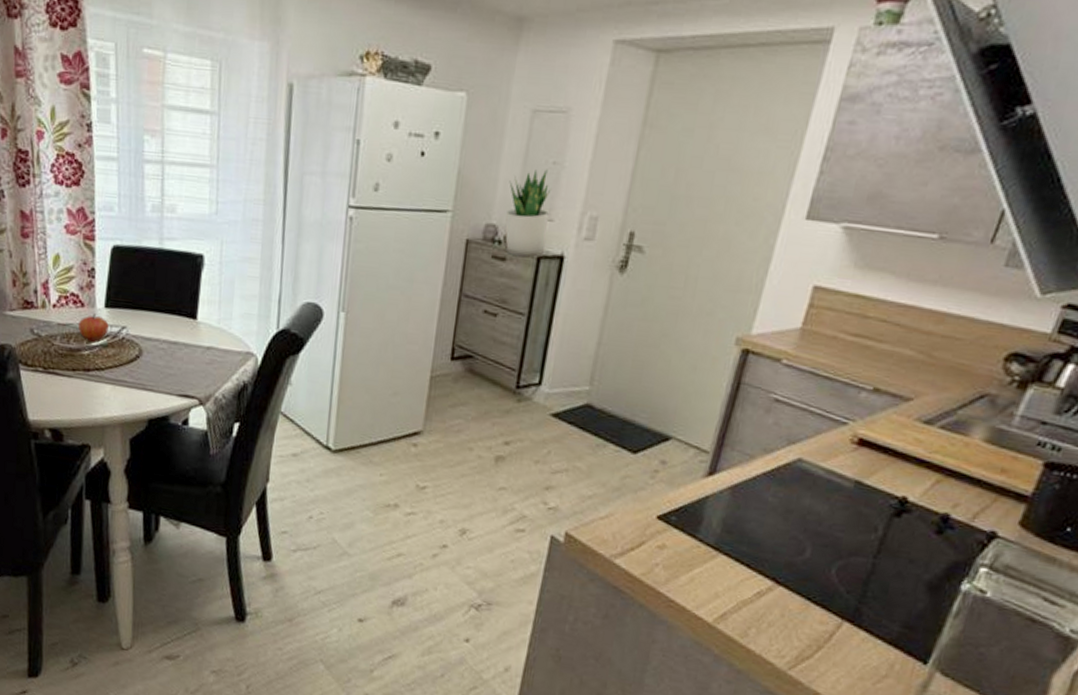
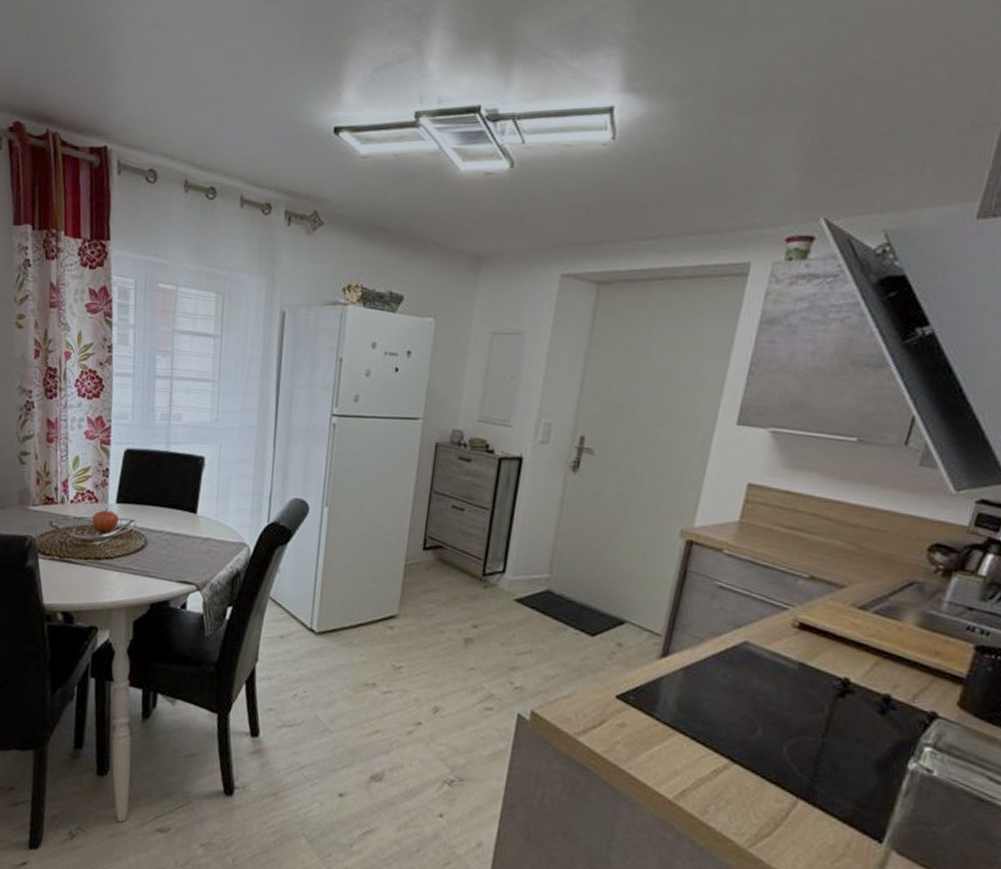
planter: present [505,169,550,257] -> none [469,382,509,458]

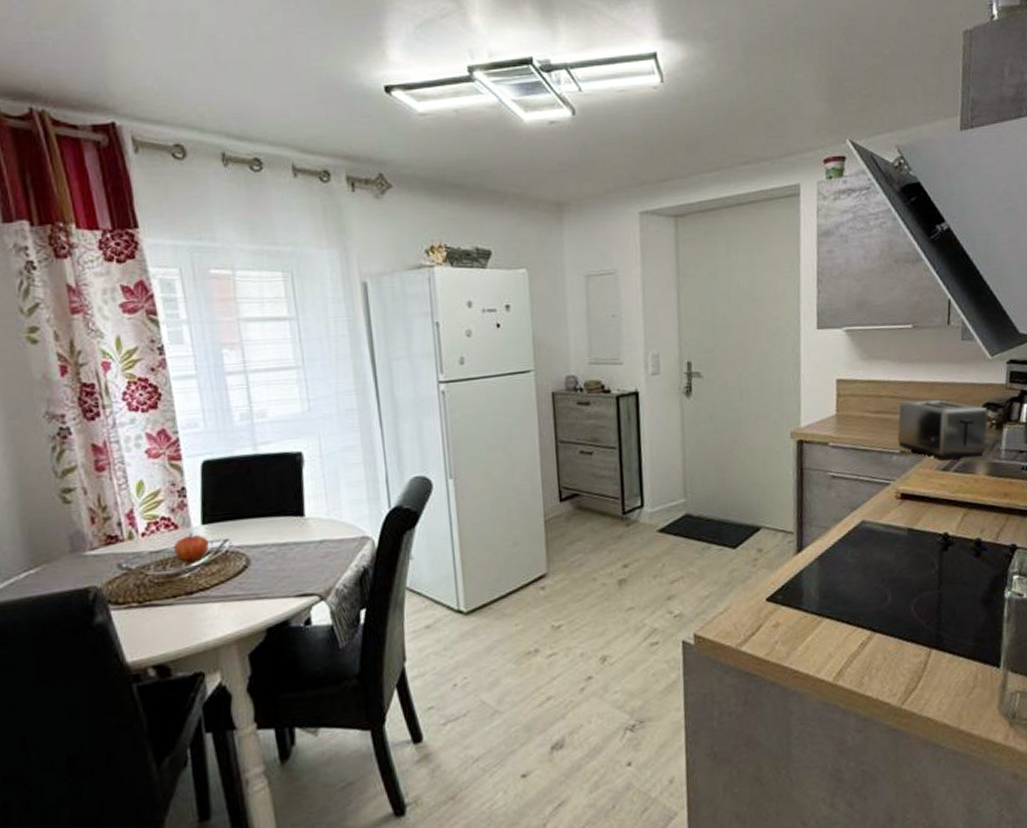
toaster: none [808,522,937,604] -> present [897,399,988,460]

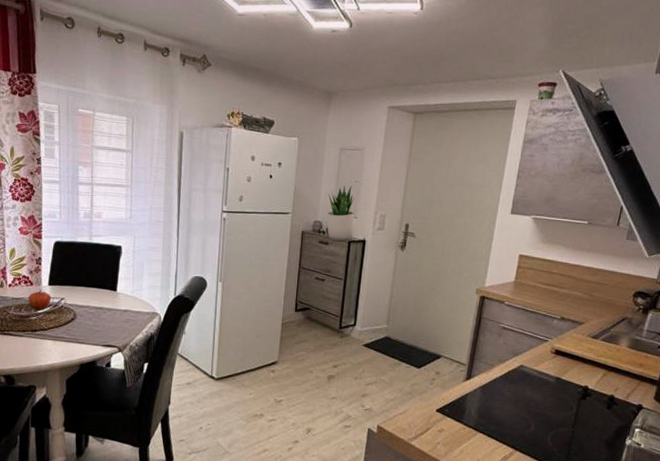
planter: none [578,322,622,399] -> present [326,185,354,242]
toaster: present [897,399,988,460] -> none [560,279,639,333]

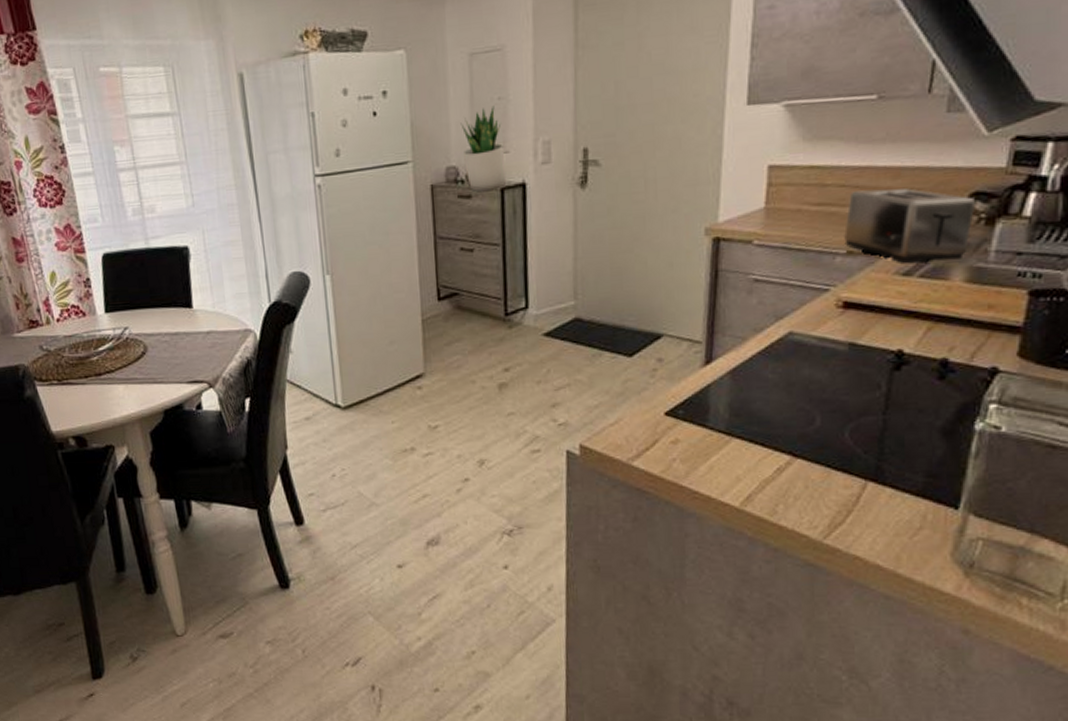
fruit: present [27,290,51,311] -> none [82,320,112,349]
toaster: none [560,279,639,333] -> present [844,188,976,263]

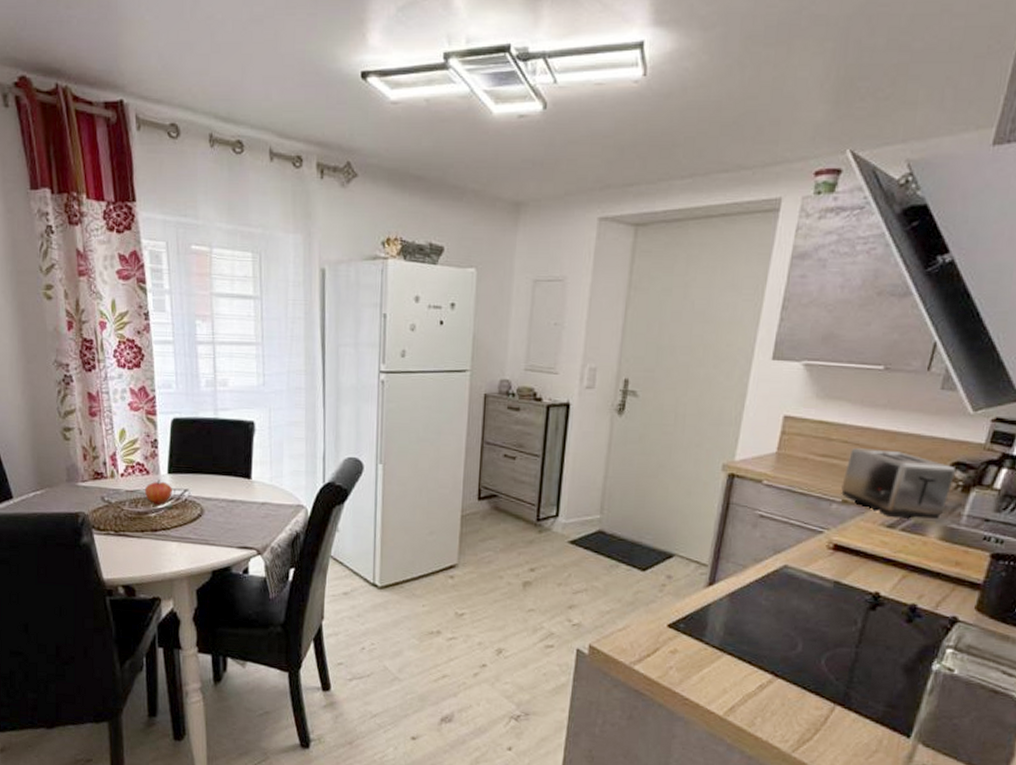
fruit: none [82,320,112,349] -> present [144,479,172,506]
planter: present [460,105,507,191] -> none [517,330,554,406]

